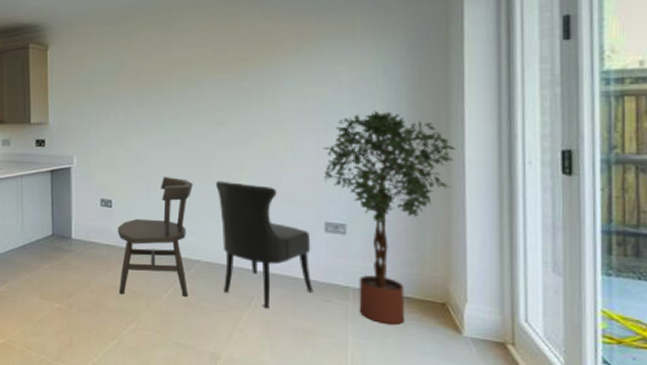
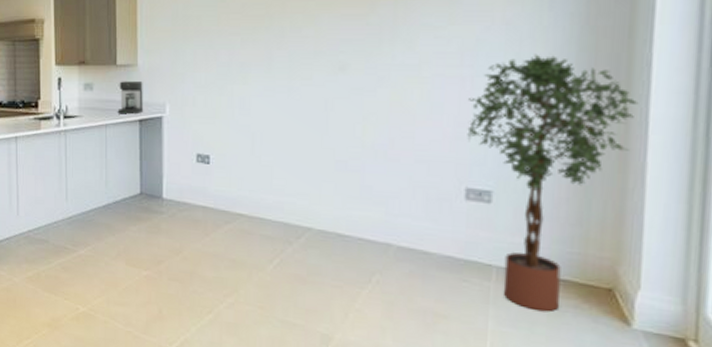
coffee maker: none [31,137,55,166] -> present [117,81,144,115]
dining chair: present [117,177,193,297] -> none [215,130,306,269]
dining chair: present [215,180,313,308] -> none [333,135,448,286]

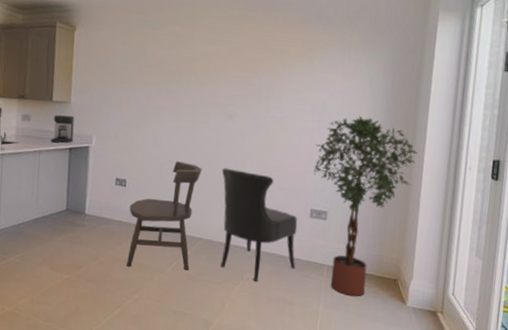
dining chair: none [215,130,306,269] -> present [127,161,202,270]
dining chair: none [333,135,448,286] -> present [221,167,298,281]

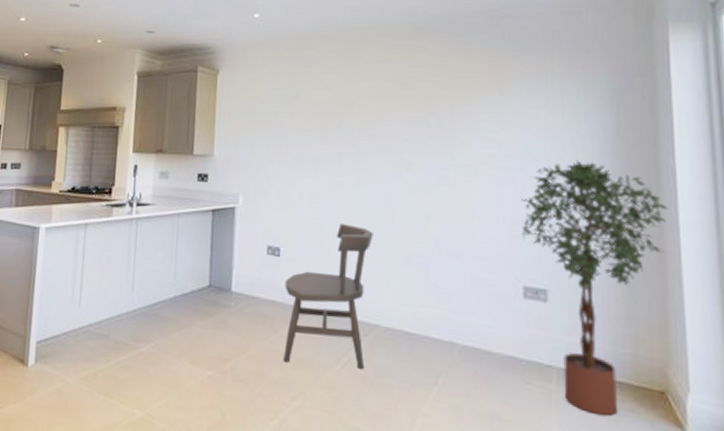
coffee maker: present [50,115,75,144] -> none [191,171,218,205]
dining chair: present [221,167,298,281] -> none [398,231,511,388]

